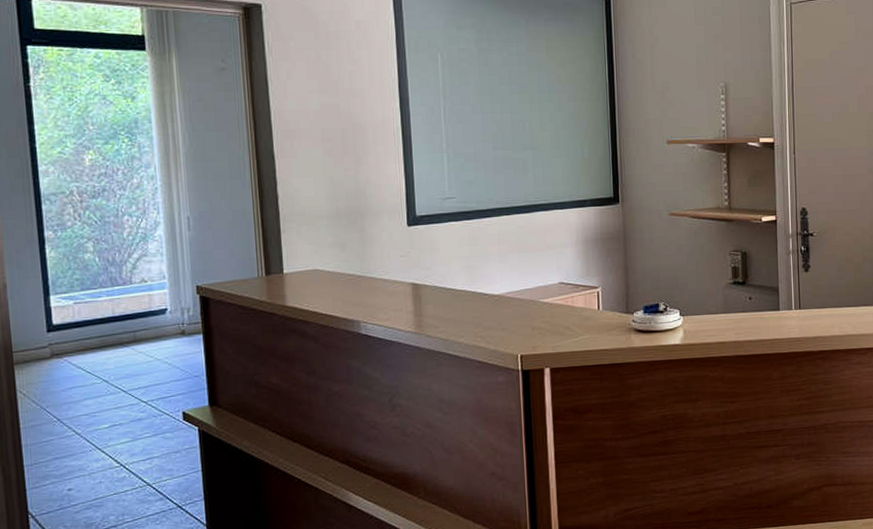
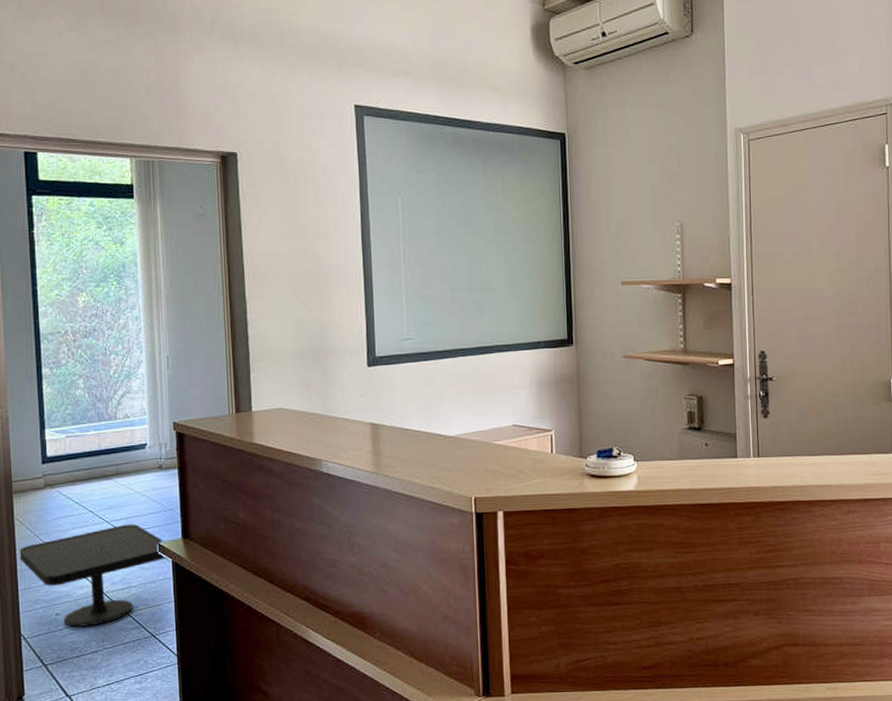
side table: none [23,392,193,502] -> present [19,524,167,627]

